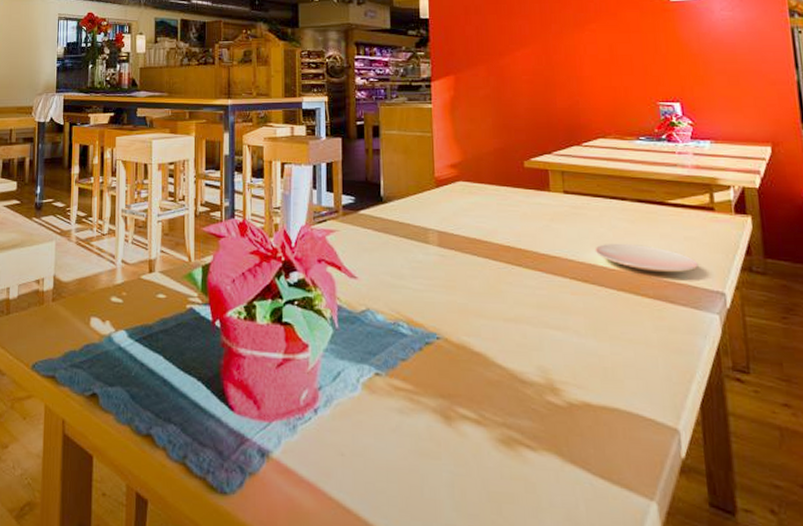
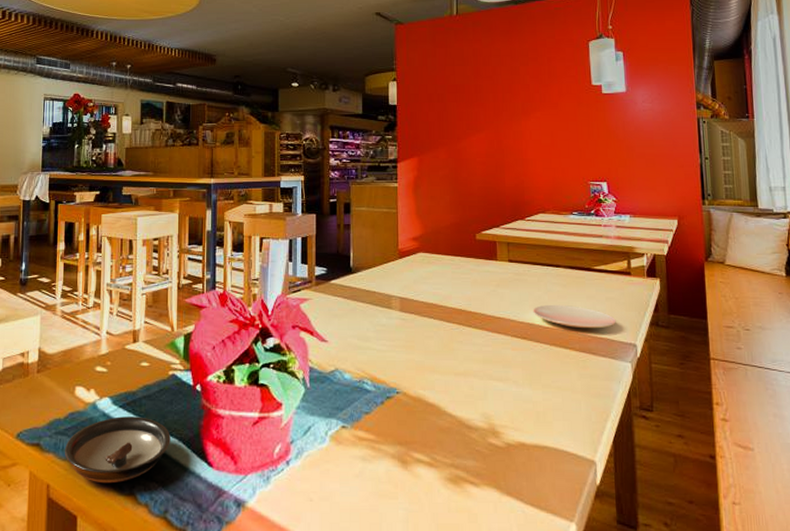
saucer: none [80,351,189,423] -> present [65,417,170,484]

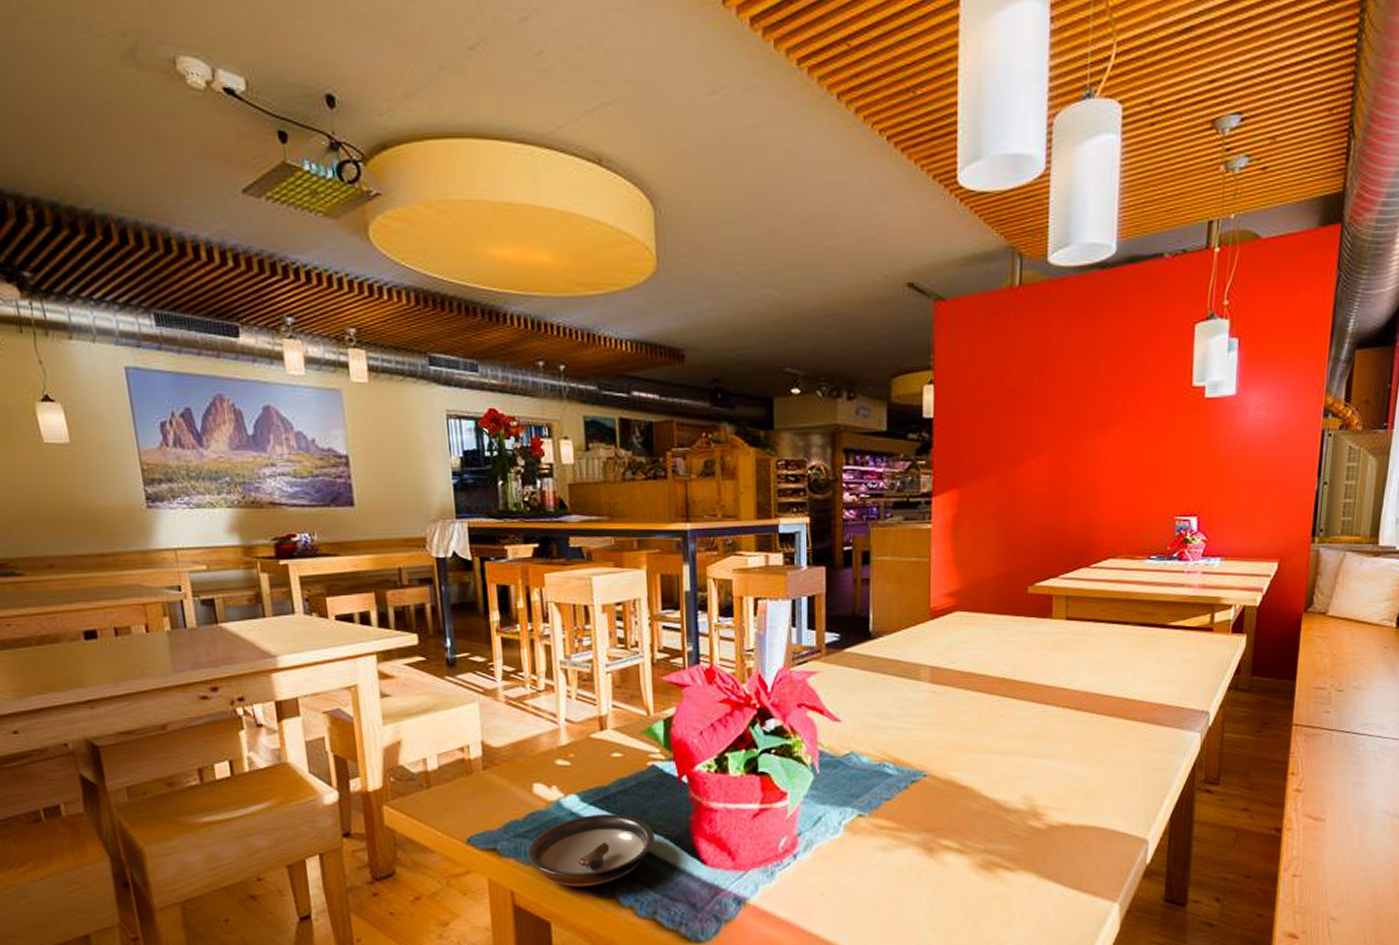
plate: present [533,304,616,329] -> none [1091,668,1189,696]

